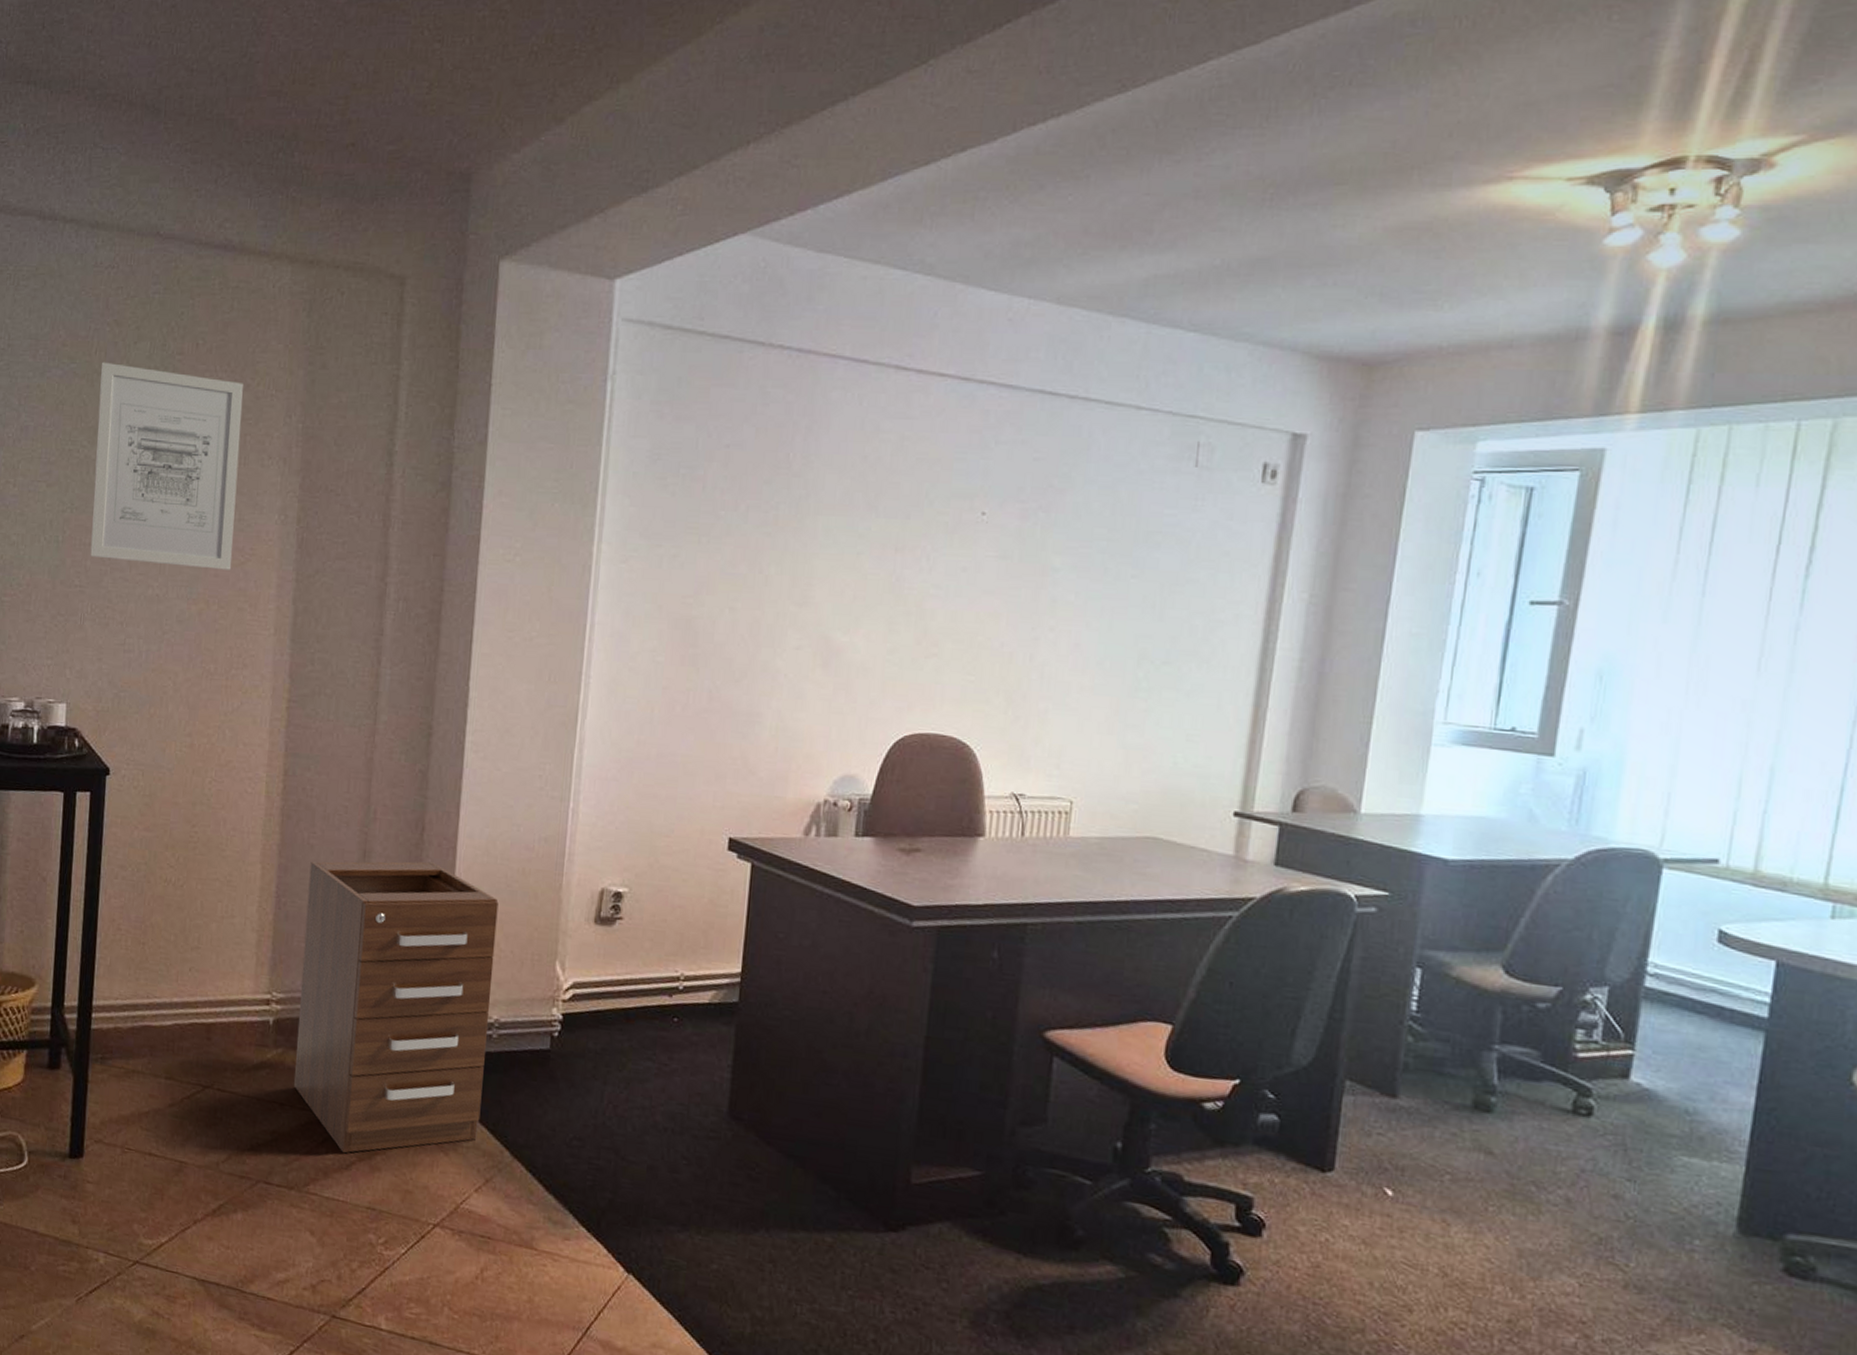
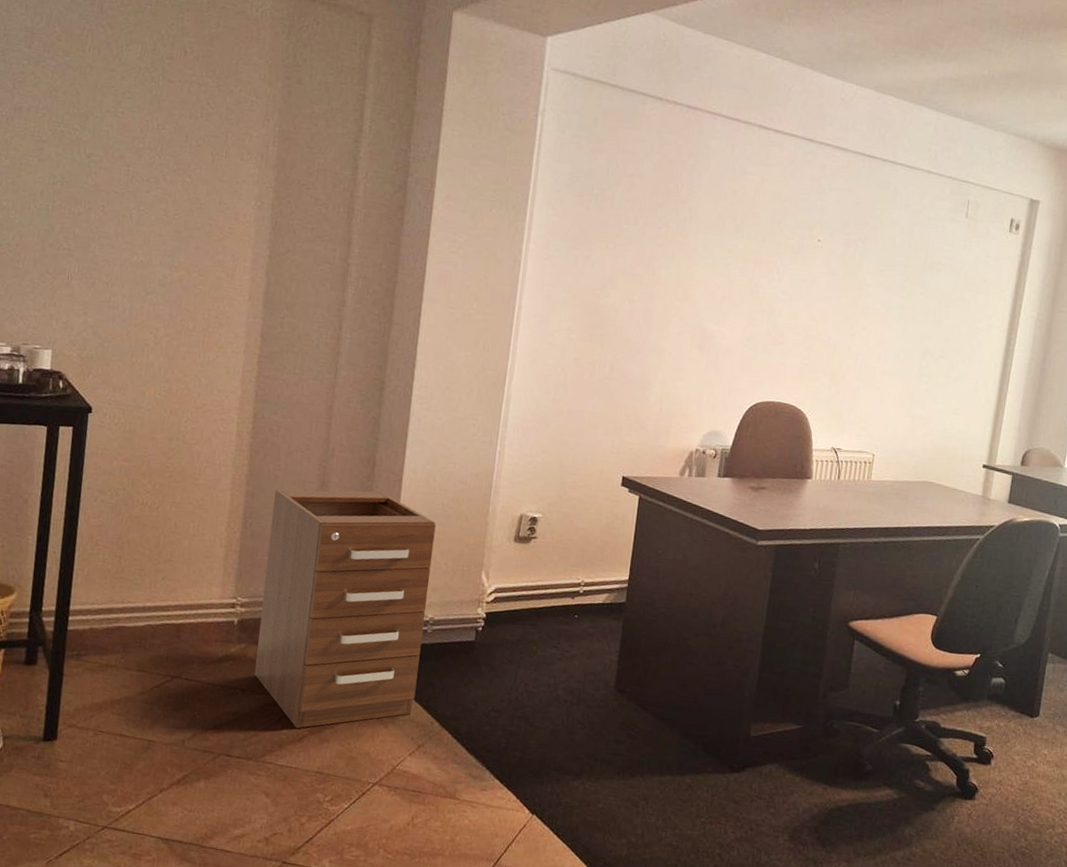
wall art: present [90,362,243,570] -> none [79,58,227,245]

